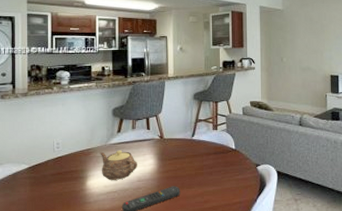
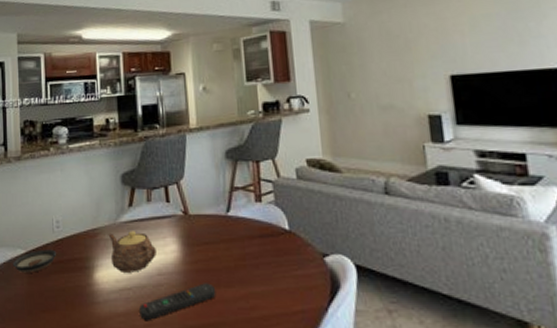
saucer: none [17,164,57,182] -> present [12,249,57,273]

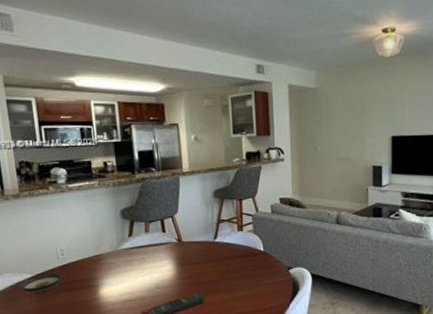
teapot: present [108,231,156,272] -> none [110,256,155,288]

